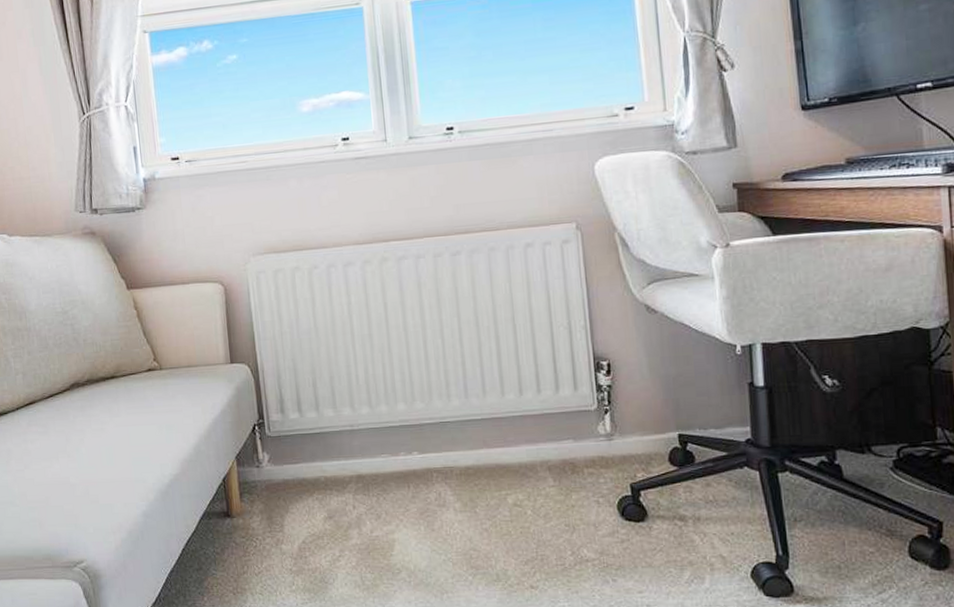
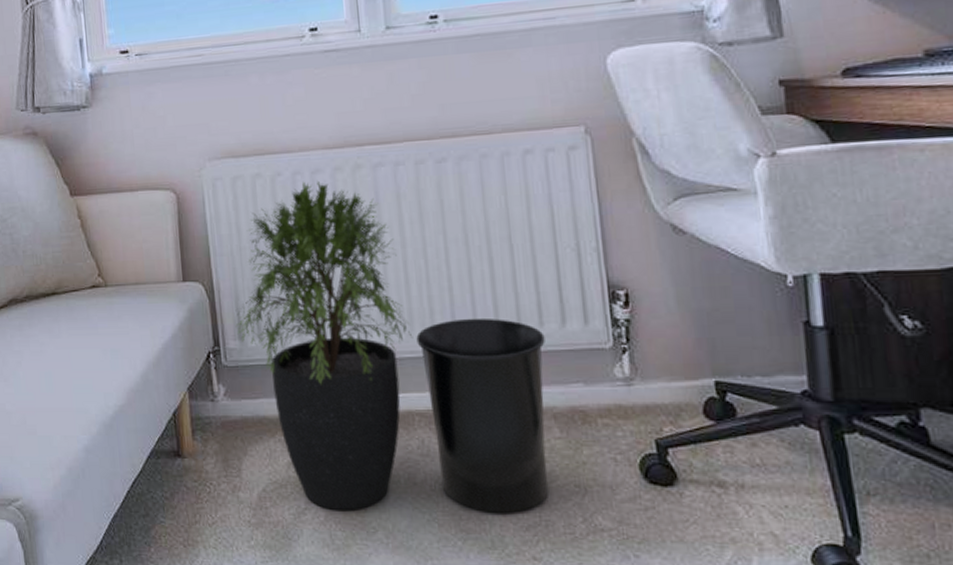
potted plant: none [277,272,432,557] -> present [235,180,413,512]
waste bin: none [434,387,544,551] -> present [416,317,549,513]

